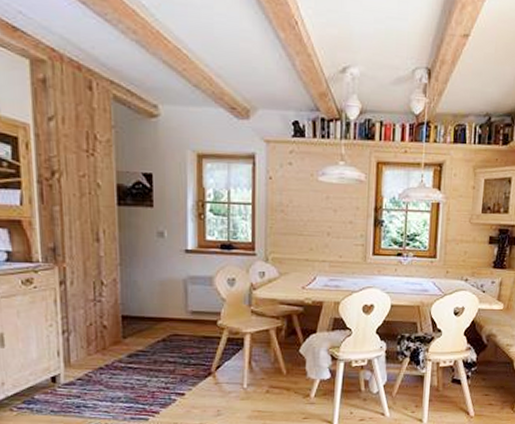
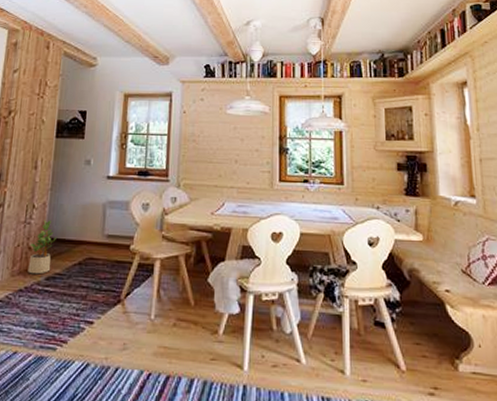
potted plant: none [103,297,135,352] -> present [28,220,58,275]

